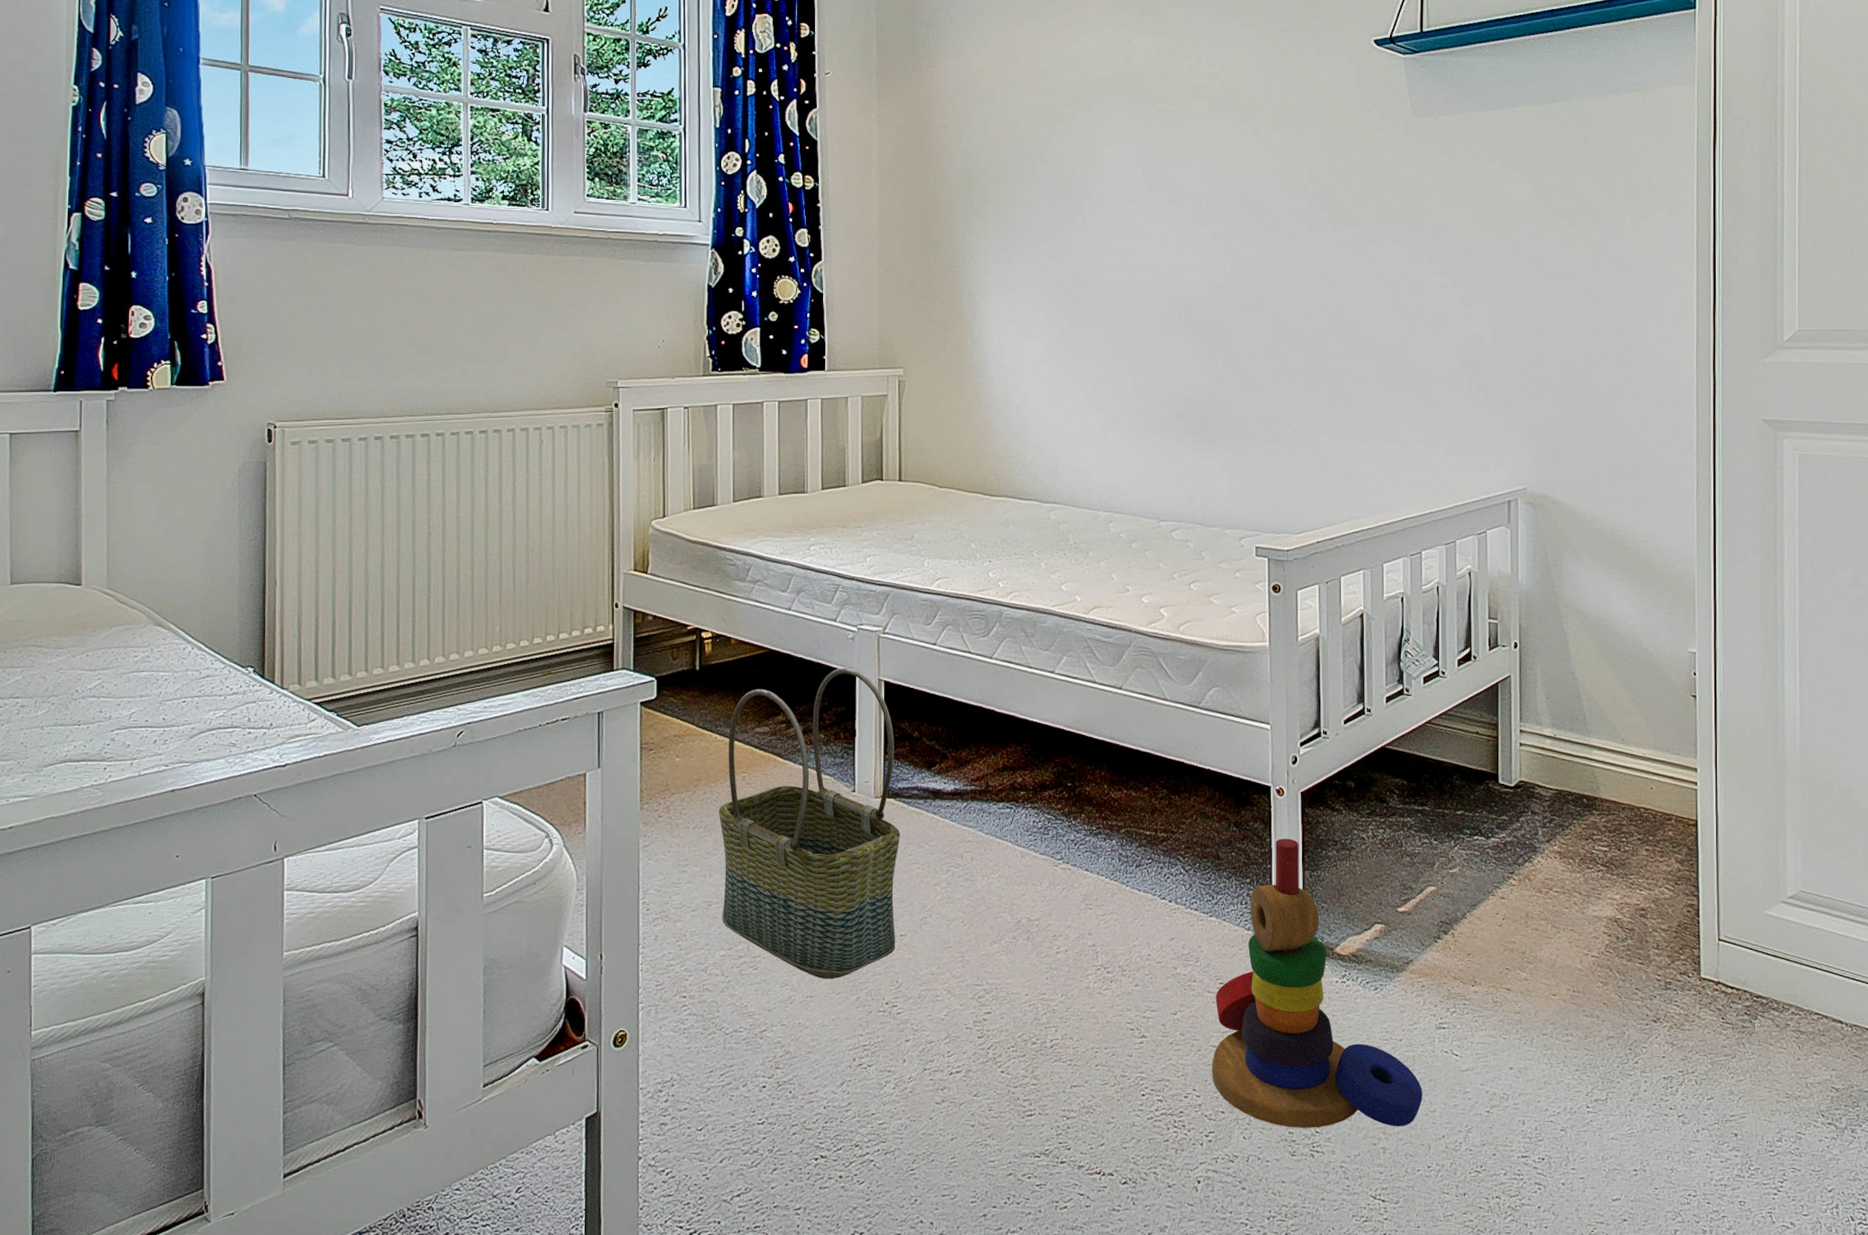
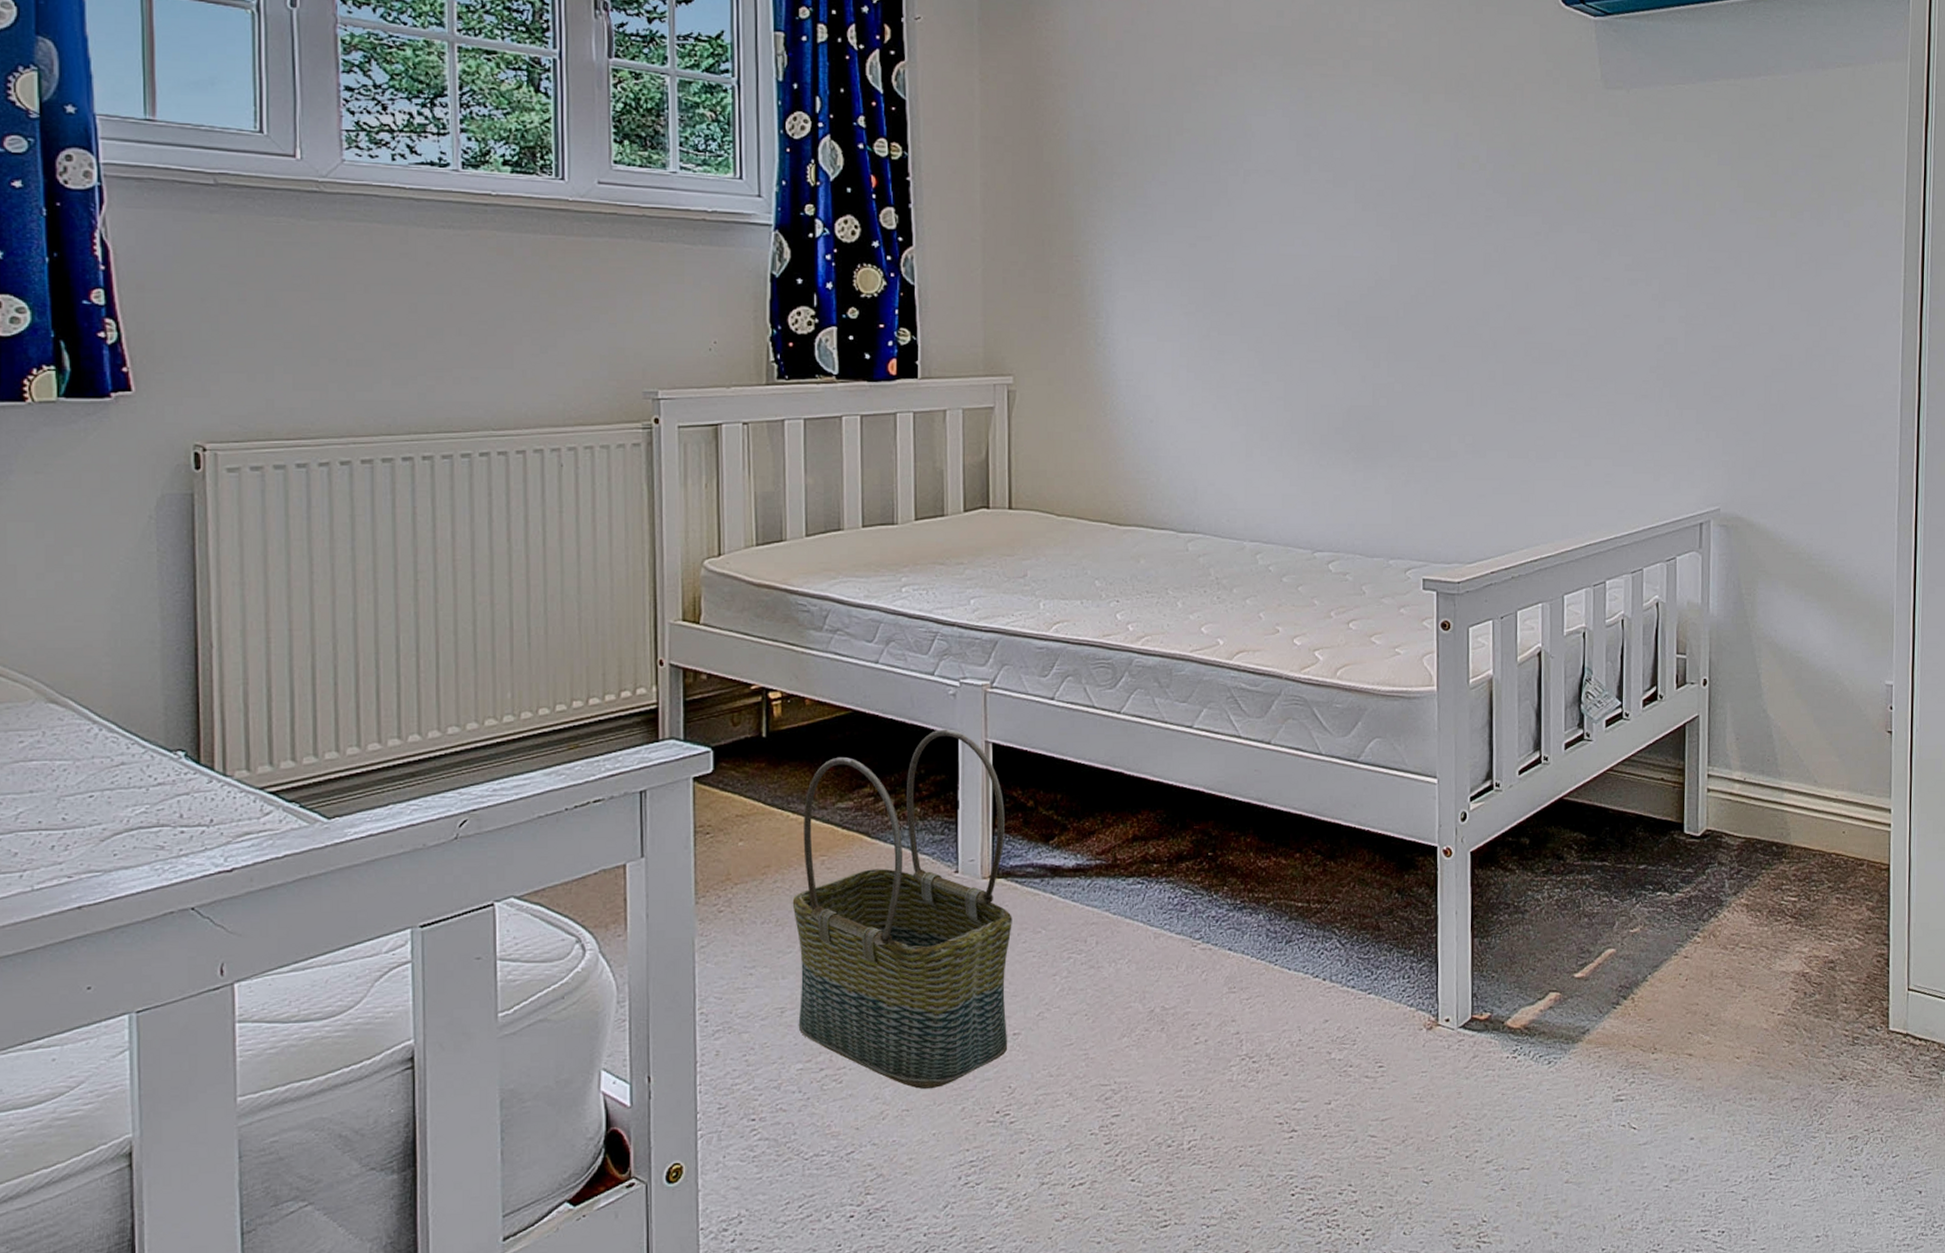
stacking toy: present [1211,838,1423,1128] -> none [1369,903,1598,1219]

